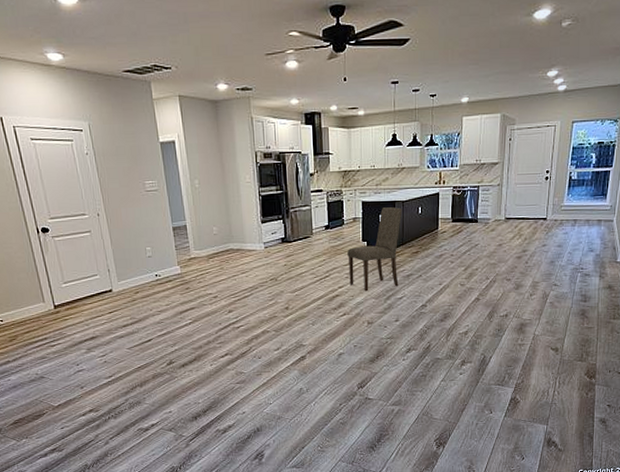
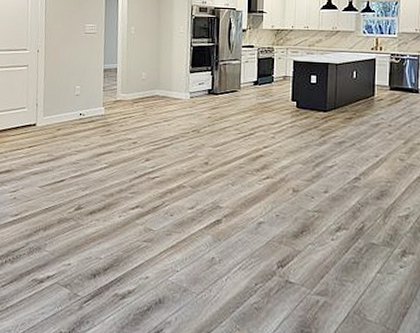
dining chair: present [347,207,403,292] -> none [275,69,336,155]

